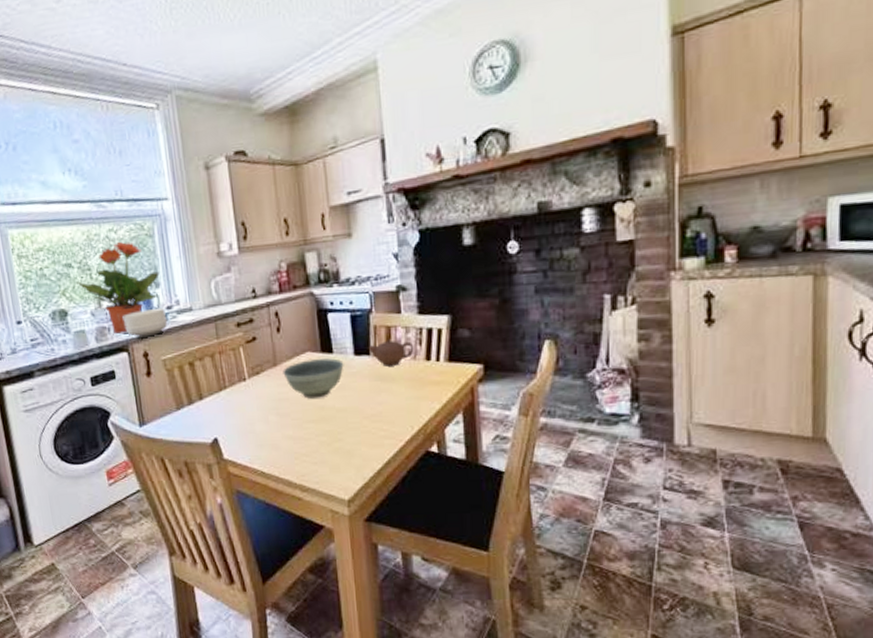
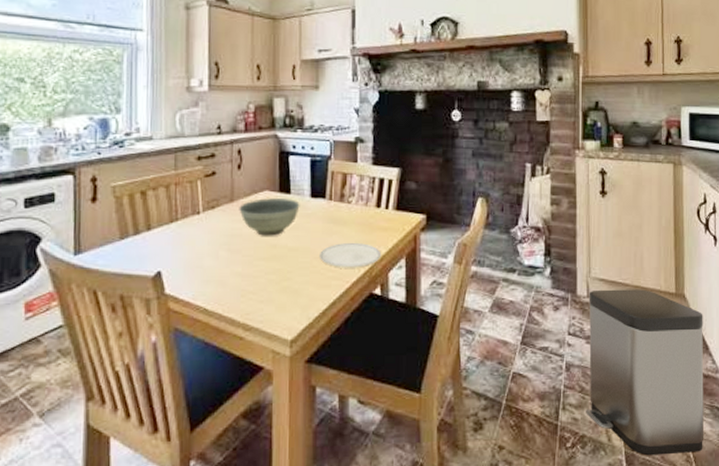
potted plant: present [76,241,160,335] -> none [27,63,122,156]
bowl: present [122,307,168,338] -> none [74,133,124,162]
teapot: present [368,338,414,366] -> none [324,184,367,210]
plate: none [369,399,436,427] -> present [320,242,382,268]
pedal bin: none [687,434,853,622] -> present [586,289,704,456]

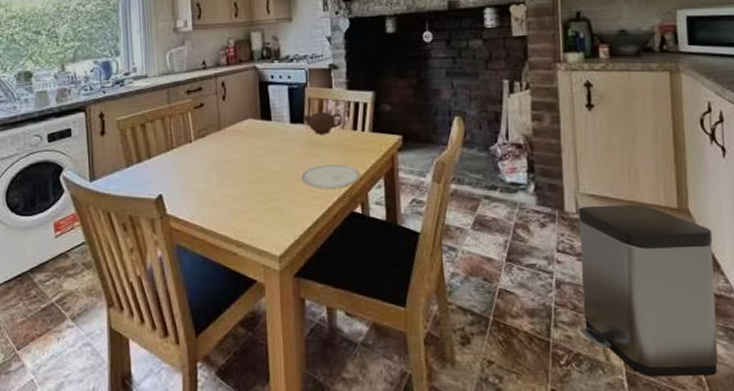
bowl: present [239,198,300,236] -> none [226,125,281,161]
teapot: none [324,184,367,210] -> present [302,109,343,134]

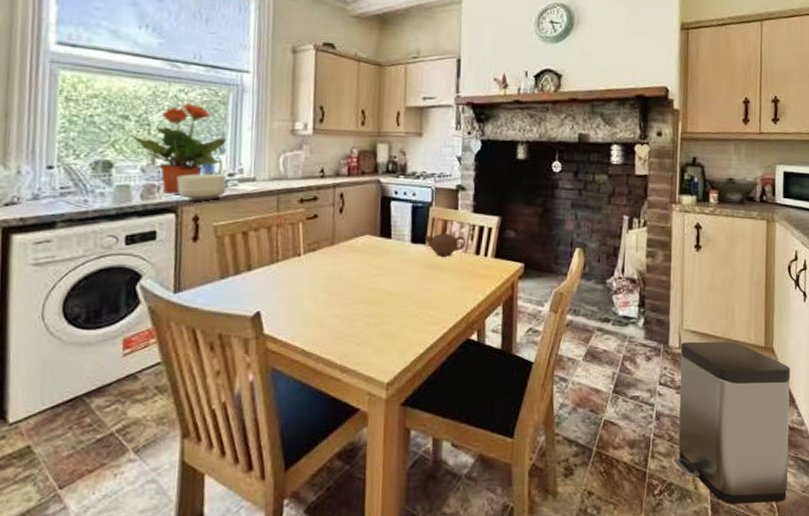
potted plant: none [44,14,120,97] -> present [131,102,227,195]
bowl: none [83,73,124,100] -> present [177,173,227,201]
plate: present [302,164,360,189] -> none [418,288,479,314]

